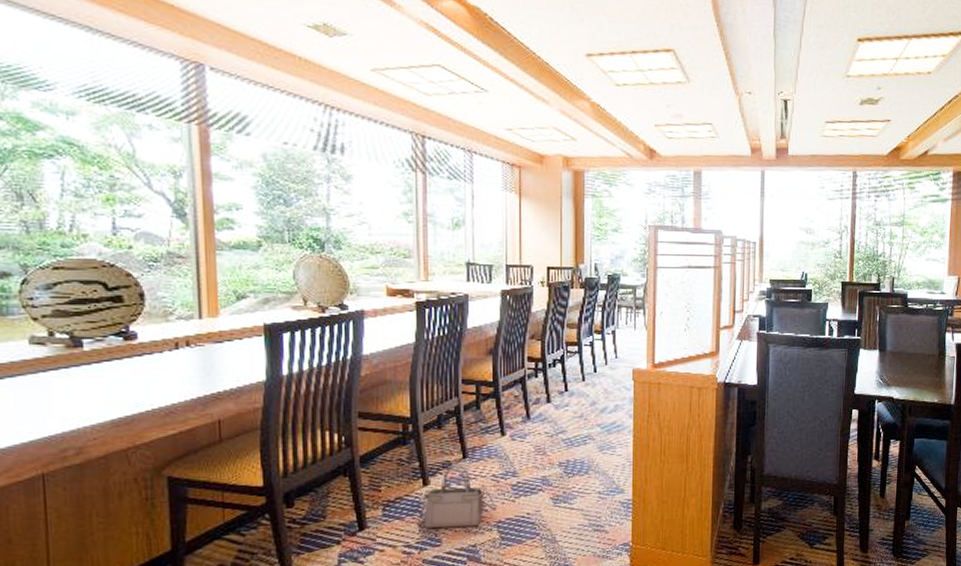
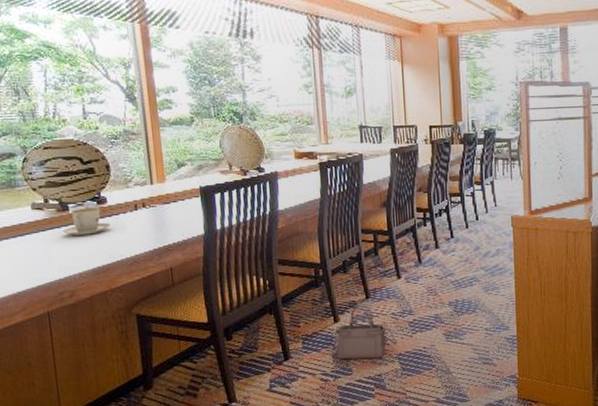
teacup: none [72,344,141,380] -> present [62,207,111,236]

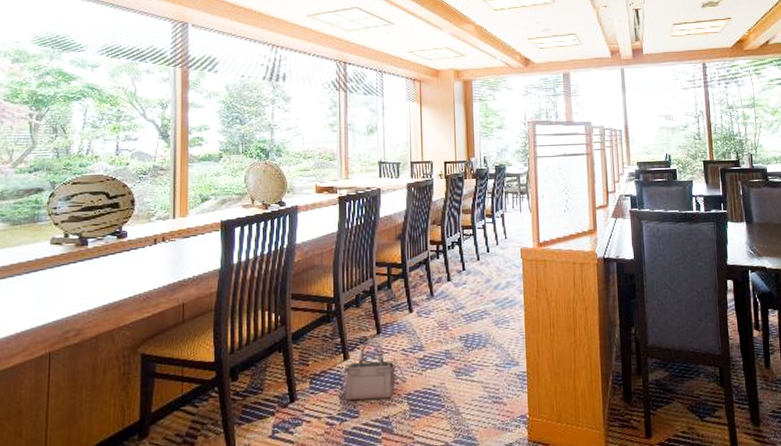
teacup: present [62,207,111,236] -> none [78,241,128,272]

